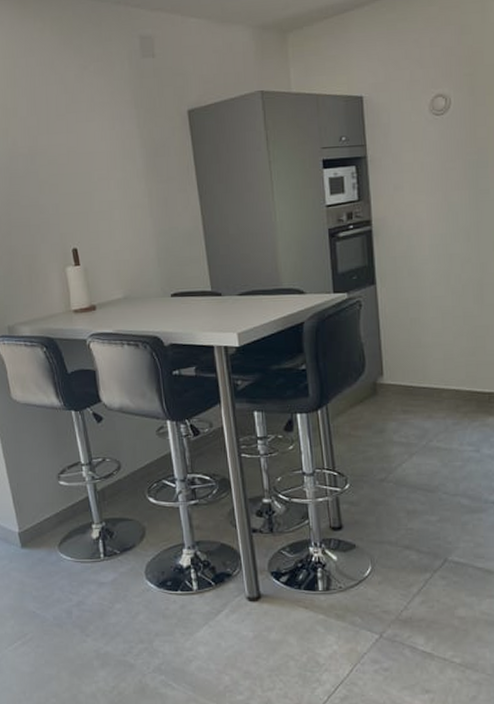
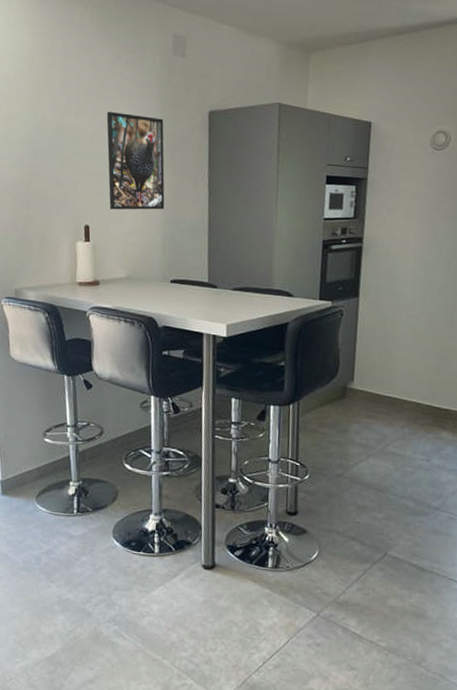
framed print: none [81,125,154,228] -> present [106,111,165,210]

